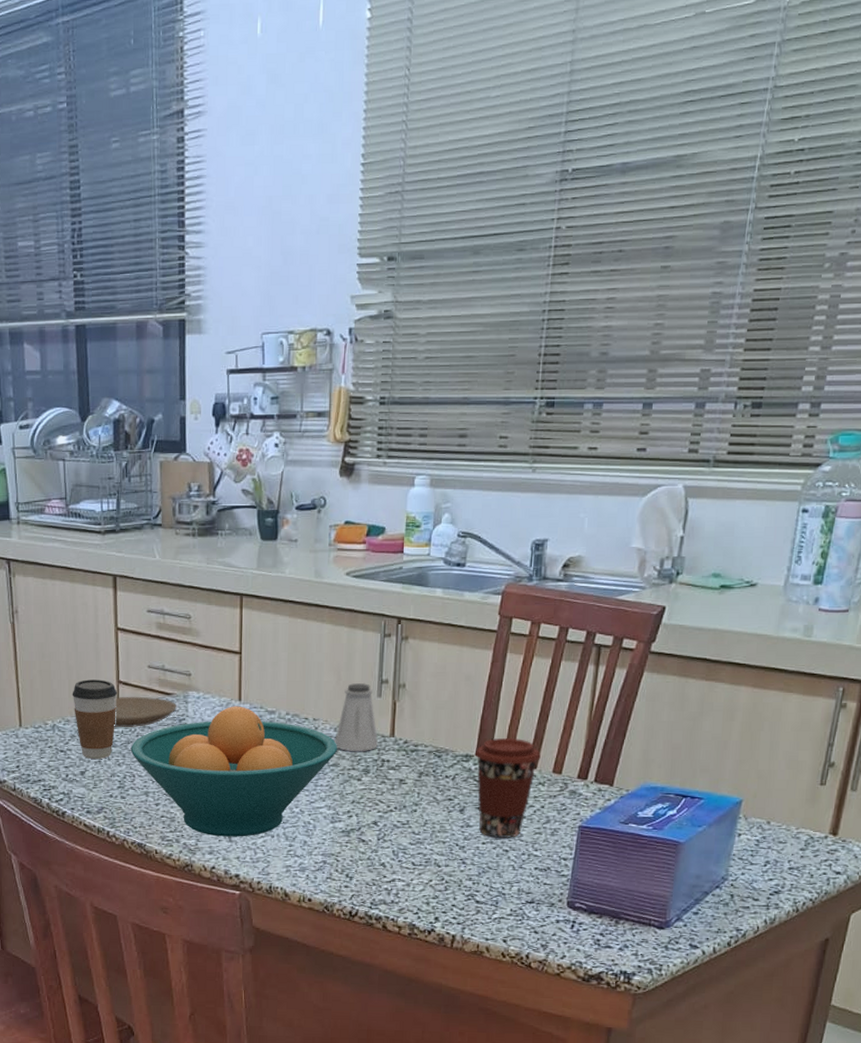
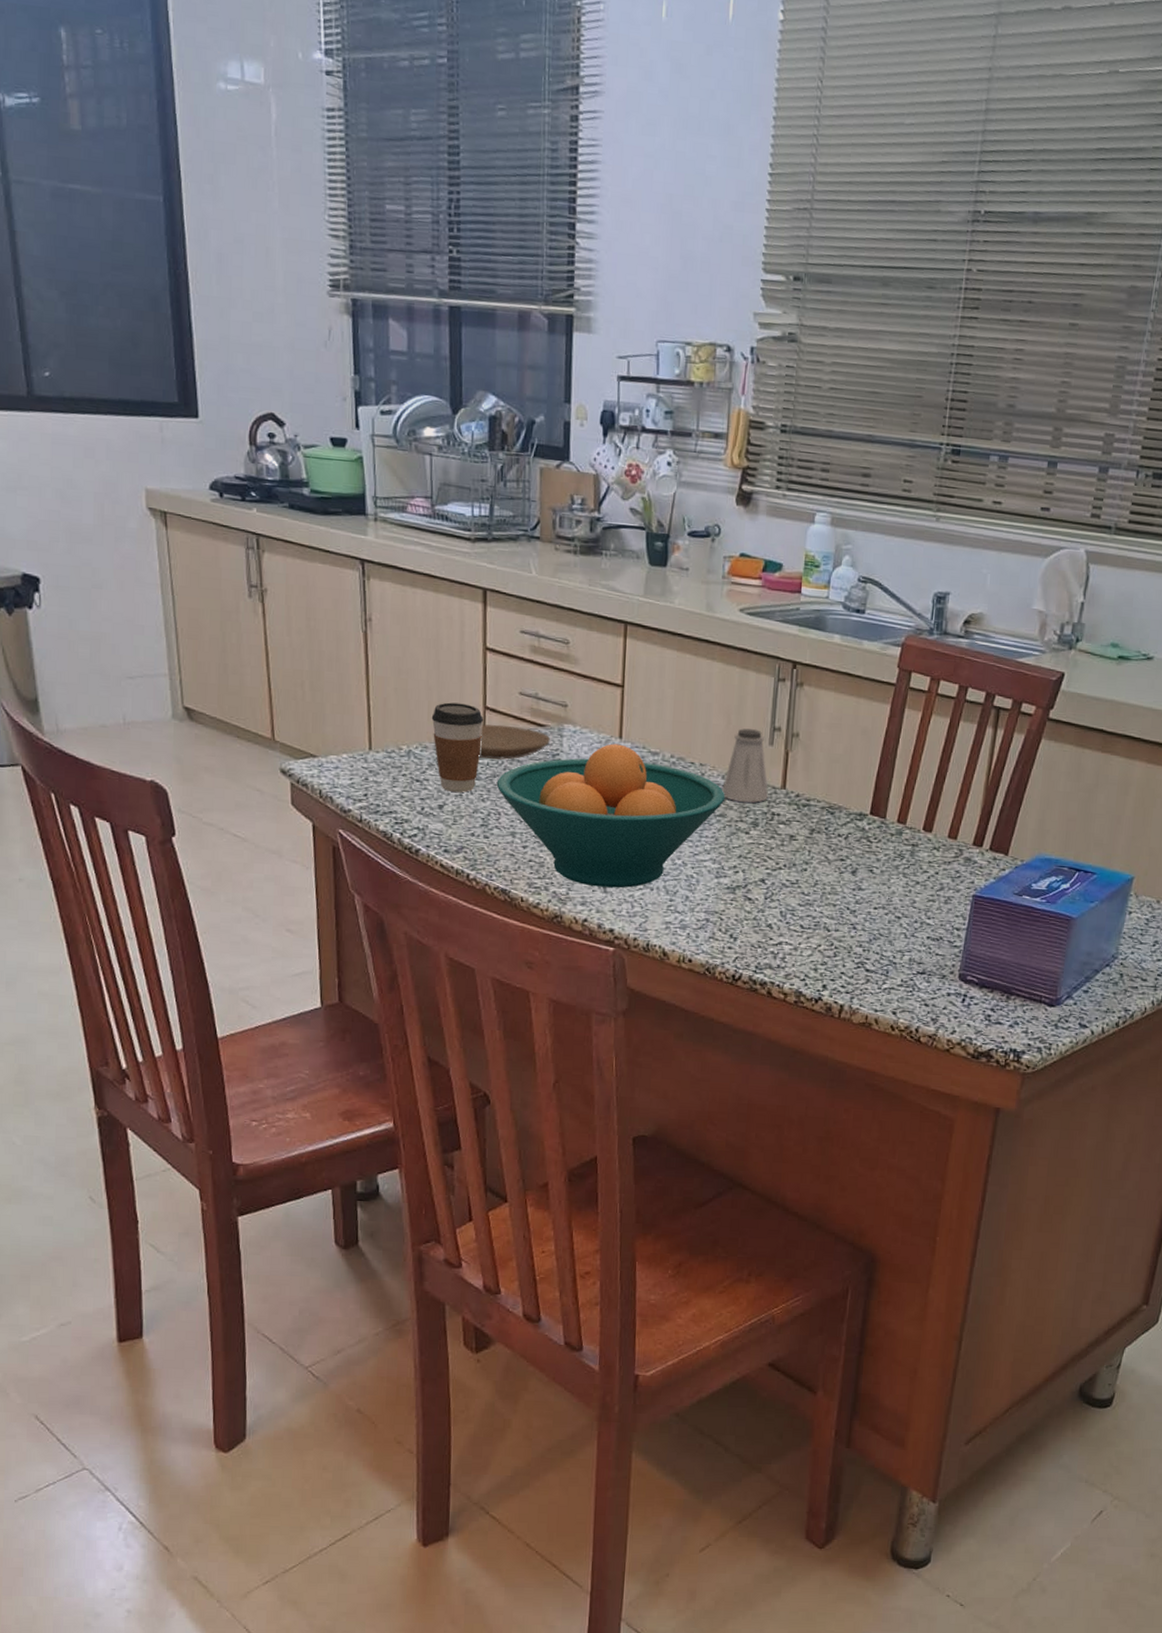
coffee cup: present [474,738,541,839] -> none [869,798,936,905]

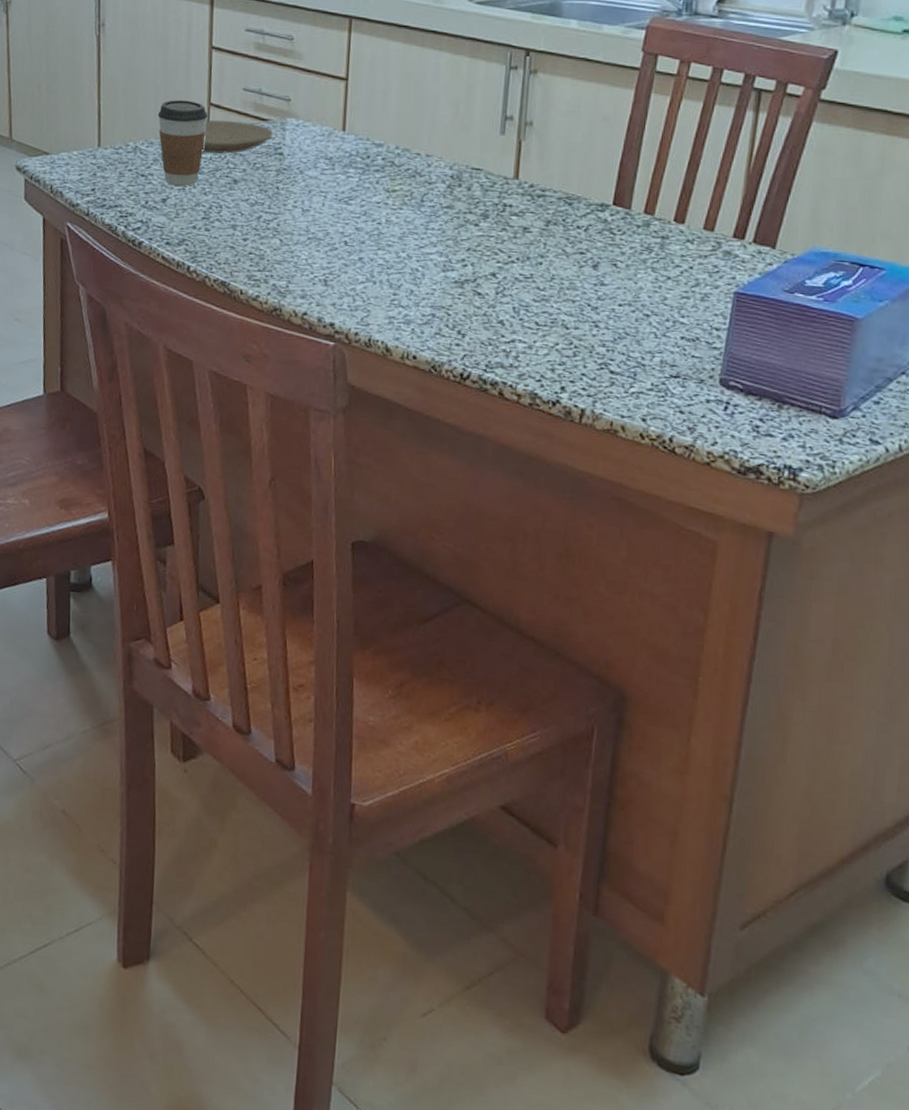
fruit bowl: present [496,743,726,888] -> none [218,136,453,282]
saltshaker: present [722,728,769,804] -> none [450,118,500,195]

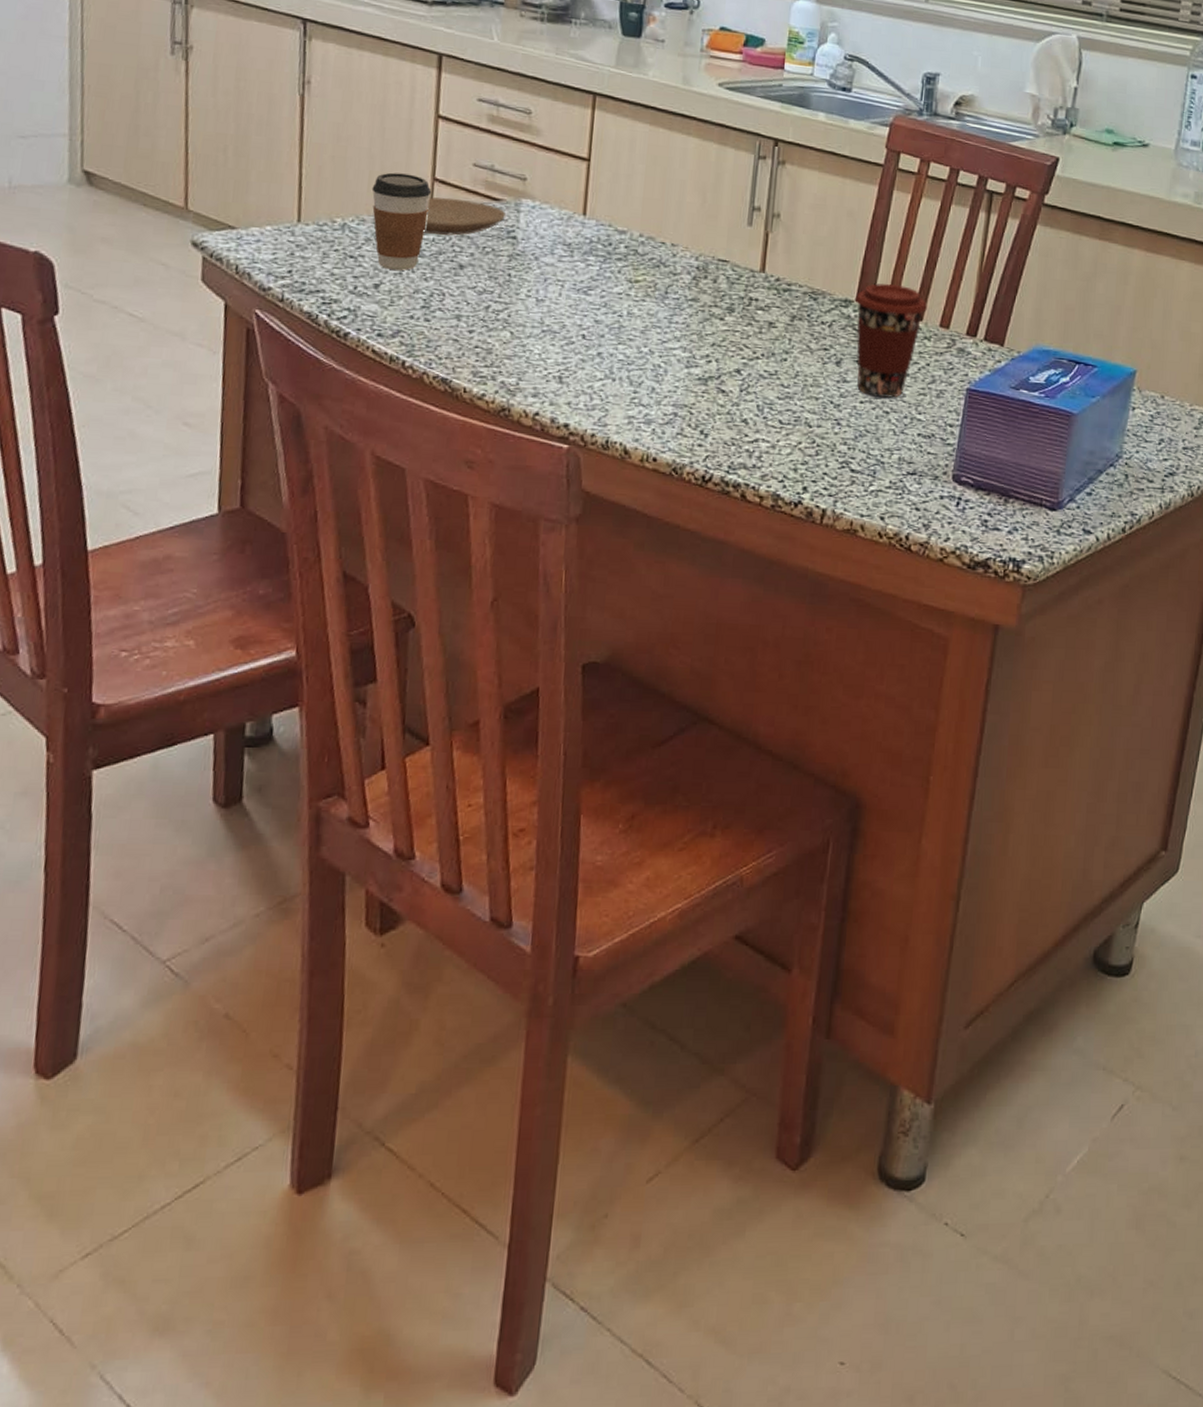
coffee cup: none [611,187,689,302] -> present [854,283,927,399]

